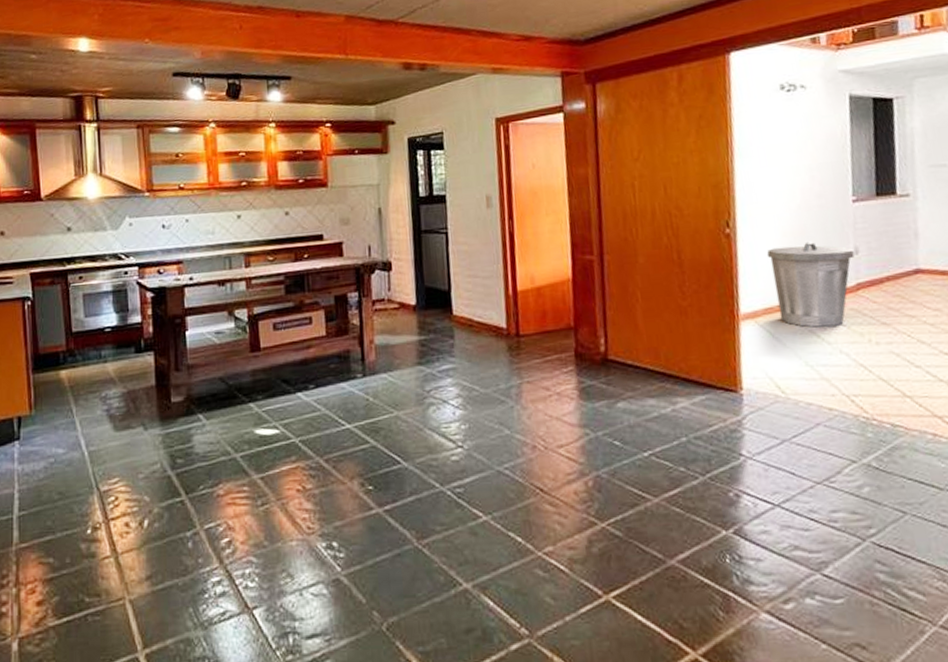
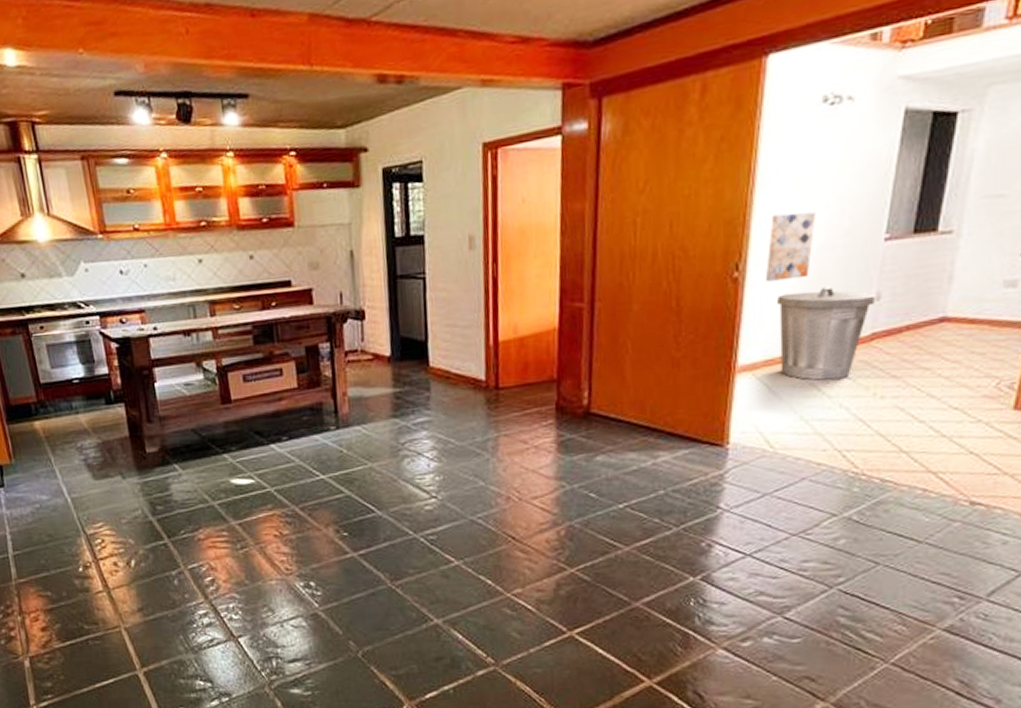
wall art: none [751,177,792,237] -> present [765,212,816,282]

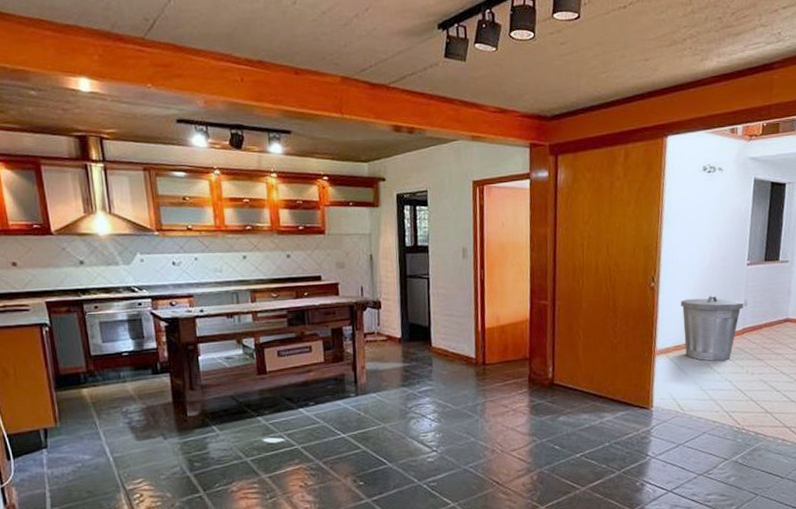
wall art: present [765,212,816,282] -> none [672,243,703,290]

